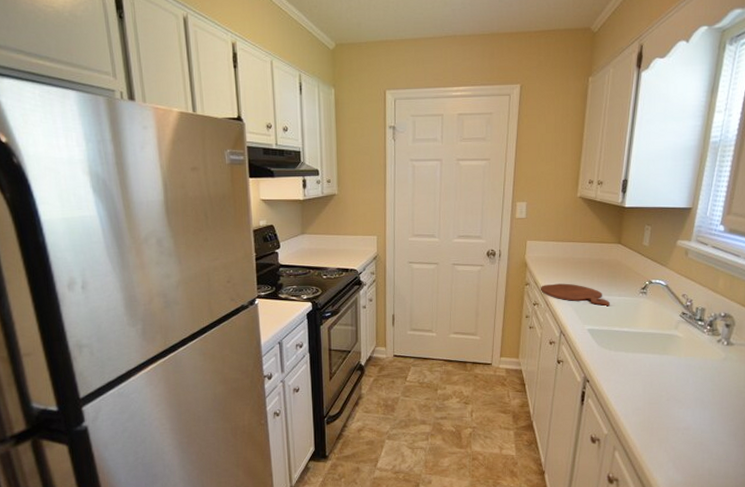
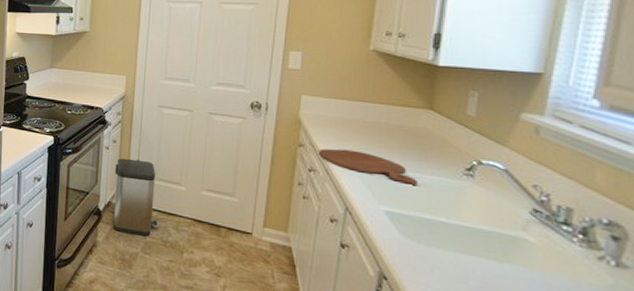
pedal bin: none [373,314,416,383] -> present [113,158,160,237]

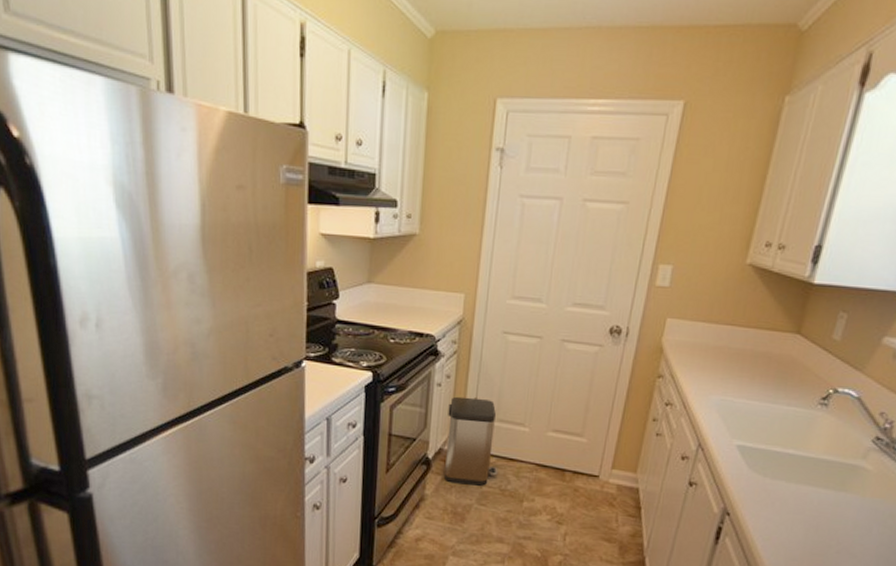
cutting board: present [319,148,417,186] -> none [678,379,774,418]

